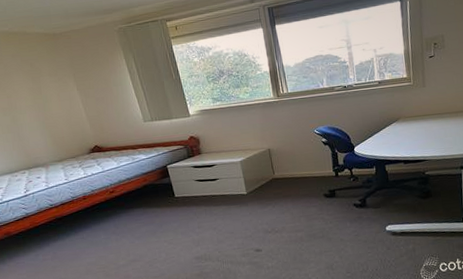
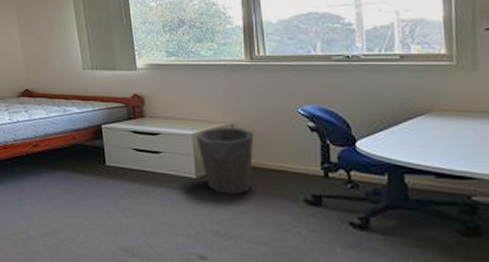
waste bin: none [243,150,287,201] -> present [196,127,254,195]

